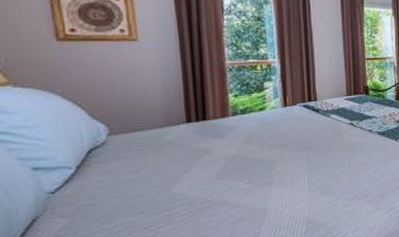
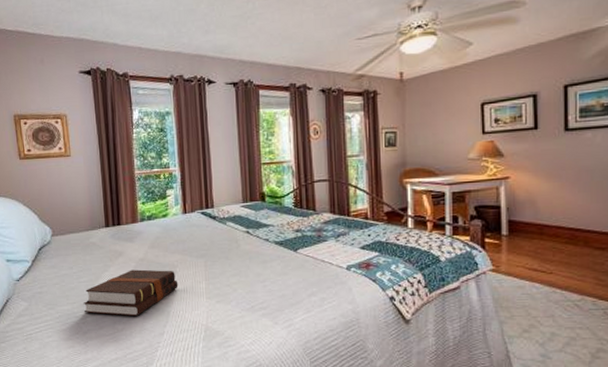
hardback book: none [154,166,277,223] -> present [83,269,179,316]

